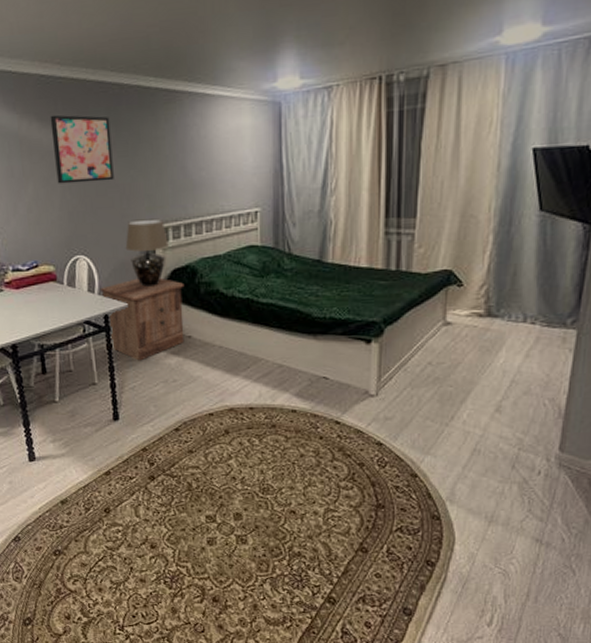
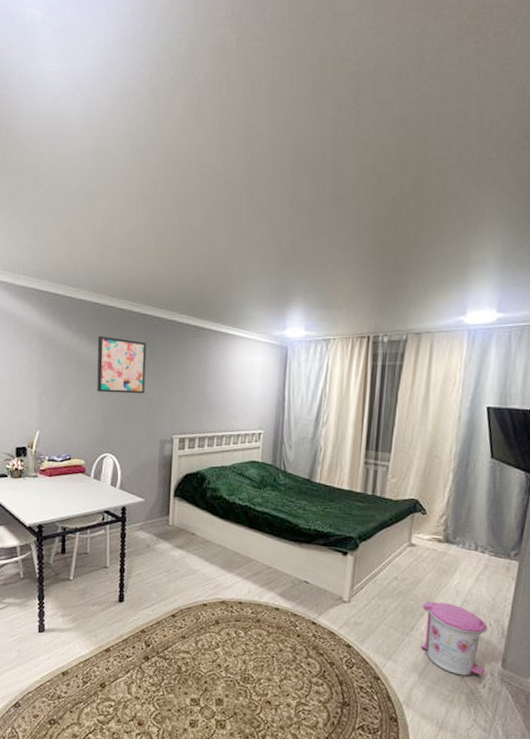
nightstand: present [99,278,185,361] -> none [120,478,194,551]
table lamp: present [125,218,169,287] -> none [147,429,184,487]
trash can: none [463,385,542,464] -> present [420,601,488,676]

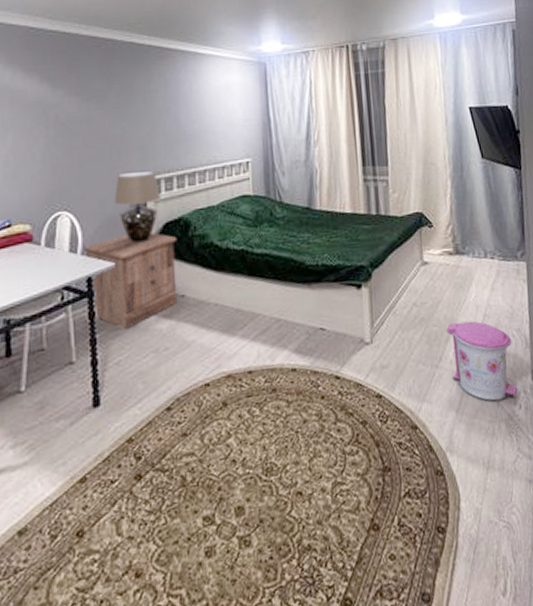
wall art: present [97,335,147,394] -> none [37,66,104,136]
nightstand: none [120,478,194,551] -> present [82,233,178,329]
table lamp: none [147,429,184,487] -> present [114,170,161,243]

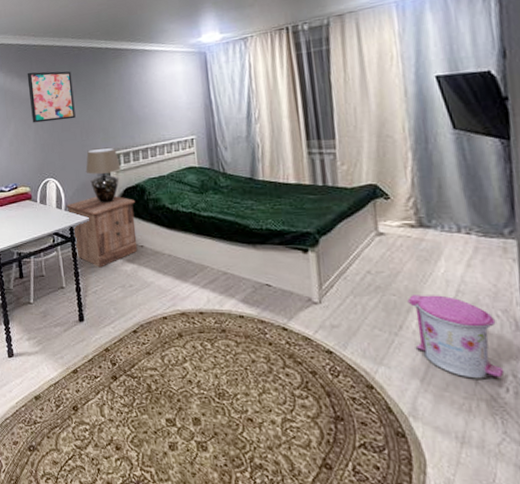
wall art: none [37,66,104,136] -> present [27,71,76,123]

